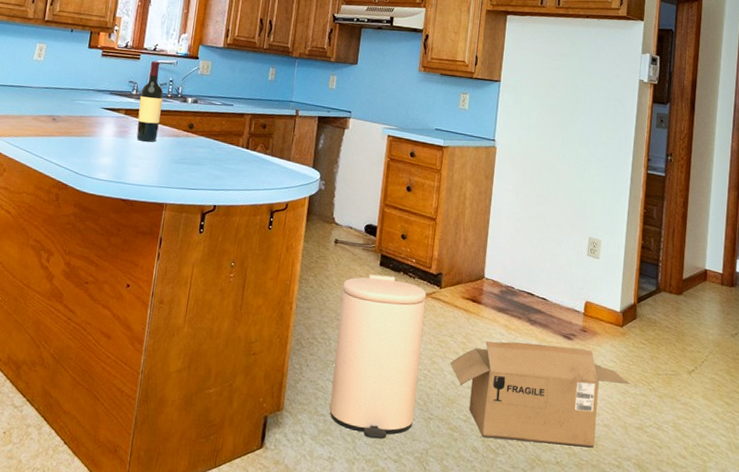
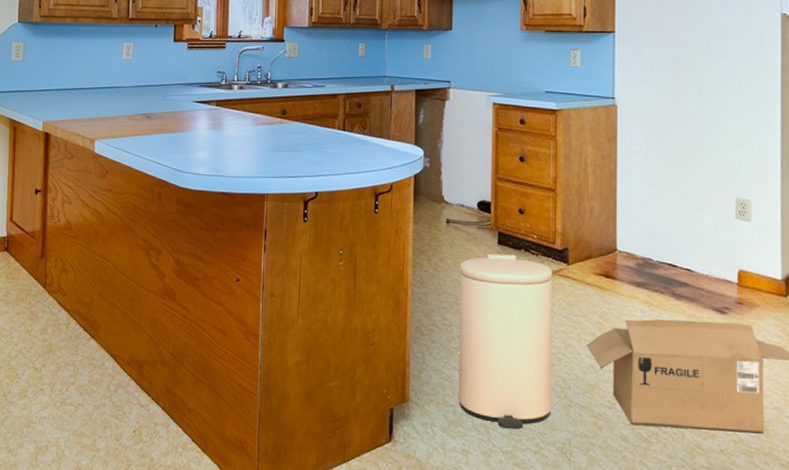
wine bottle: present [136,61,164,142] -> none [229,49,253,132]

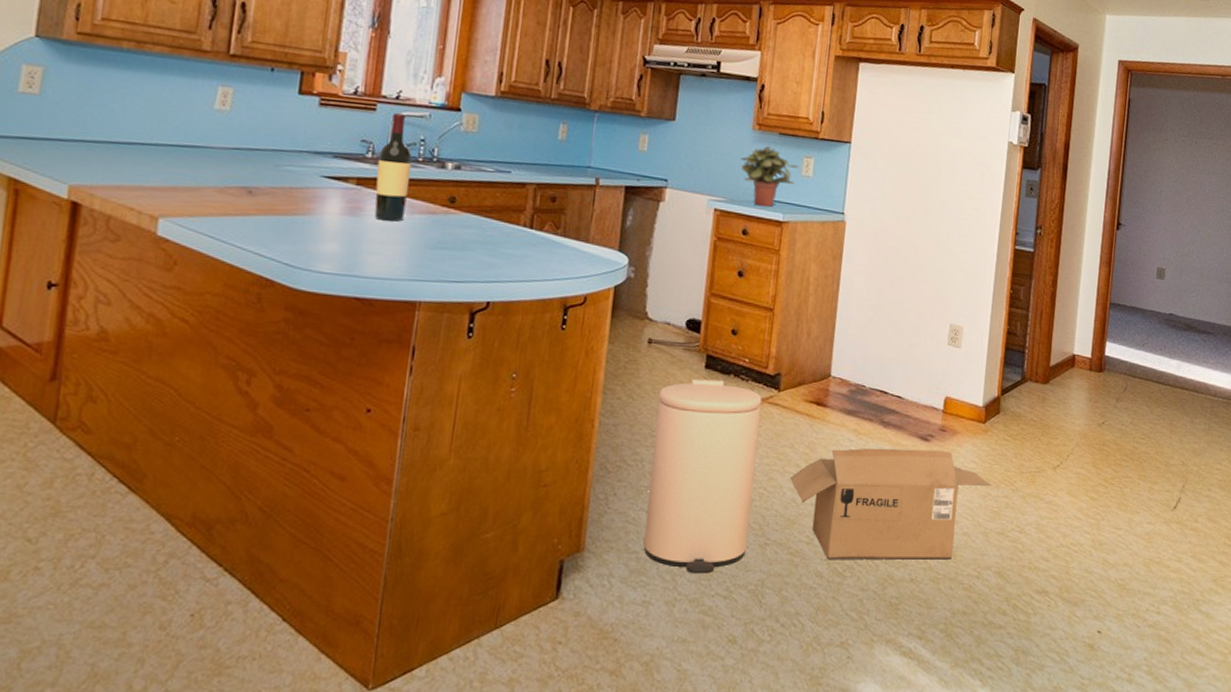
wine bottle: none [229,49,253,132] -> present [374,113,412,222]
potted plant: none [513,43,567,98] -> present [741,145,799,208]

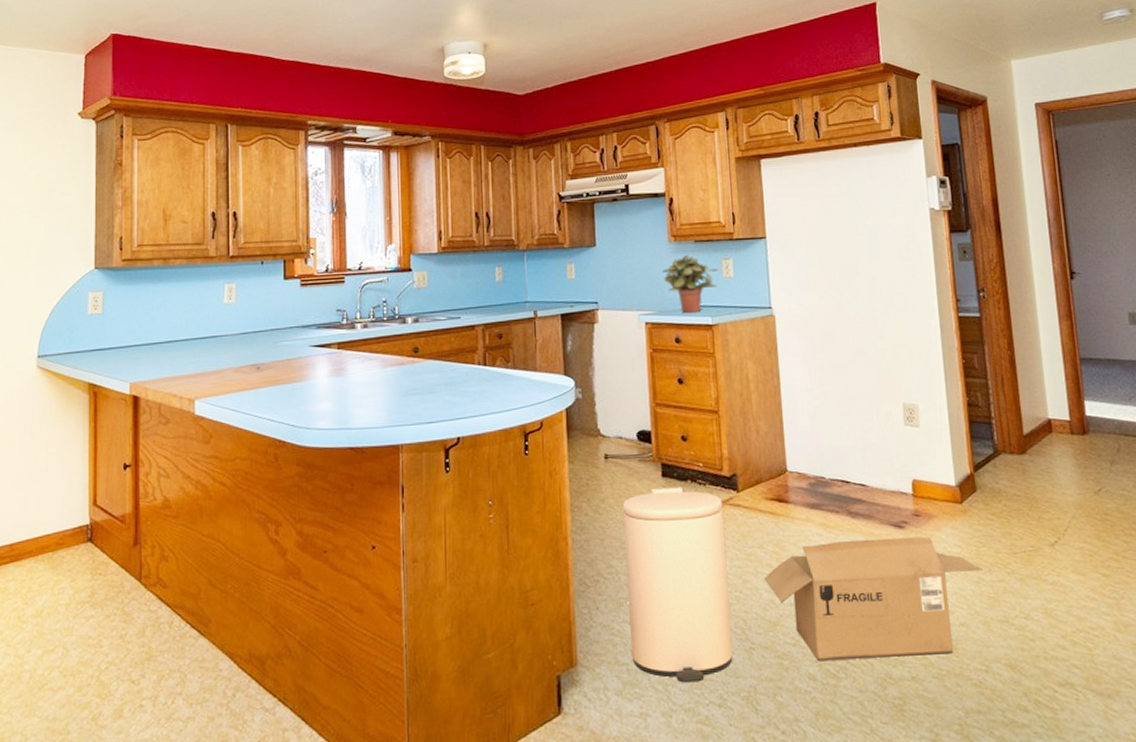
wine bottle: present [374,113,412,222] -> none [351,282,379,377]

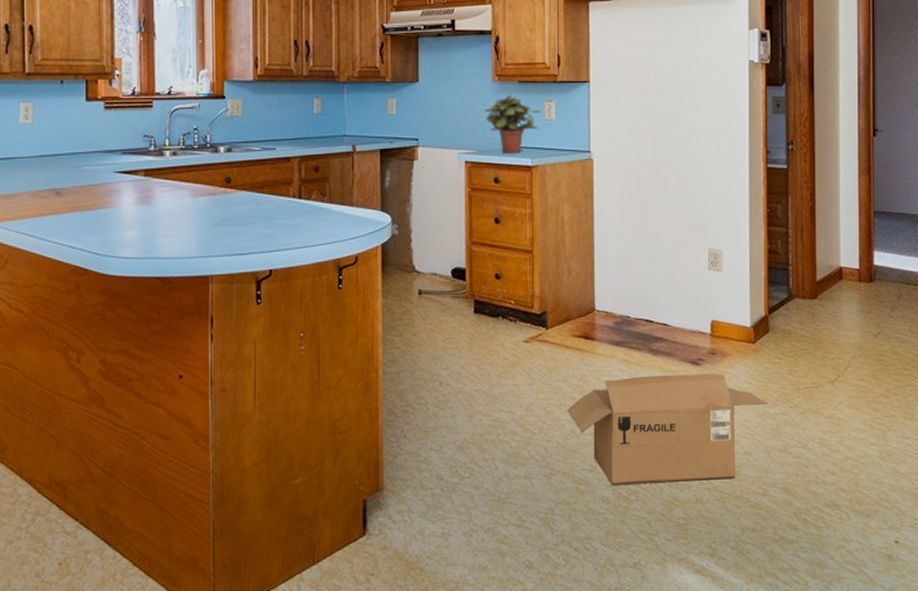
pedal bin: present [622,487,733,683] -> none [434,323,533,506]

